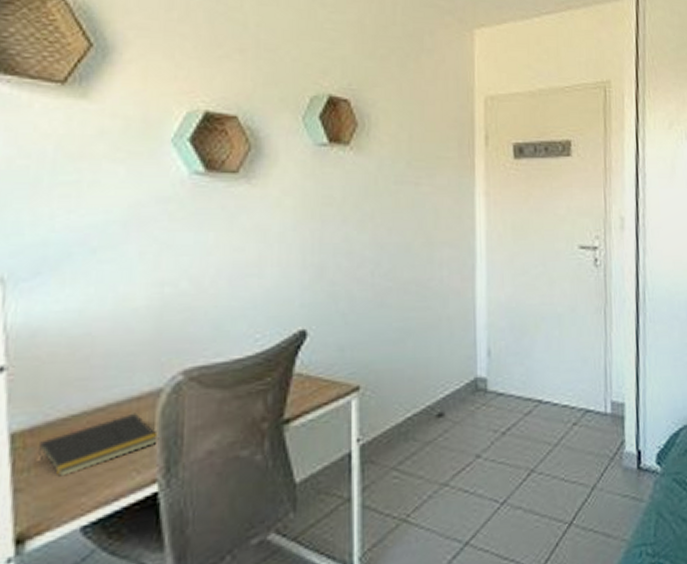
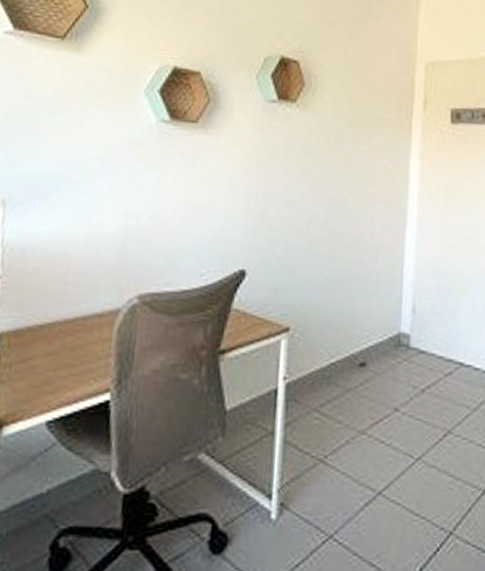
notepad: present [37,413,159,477] -> none [18,327,115,375]

